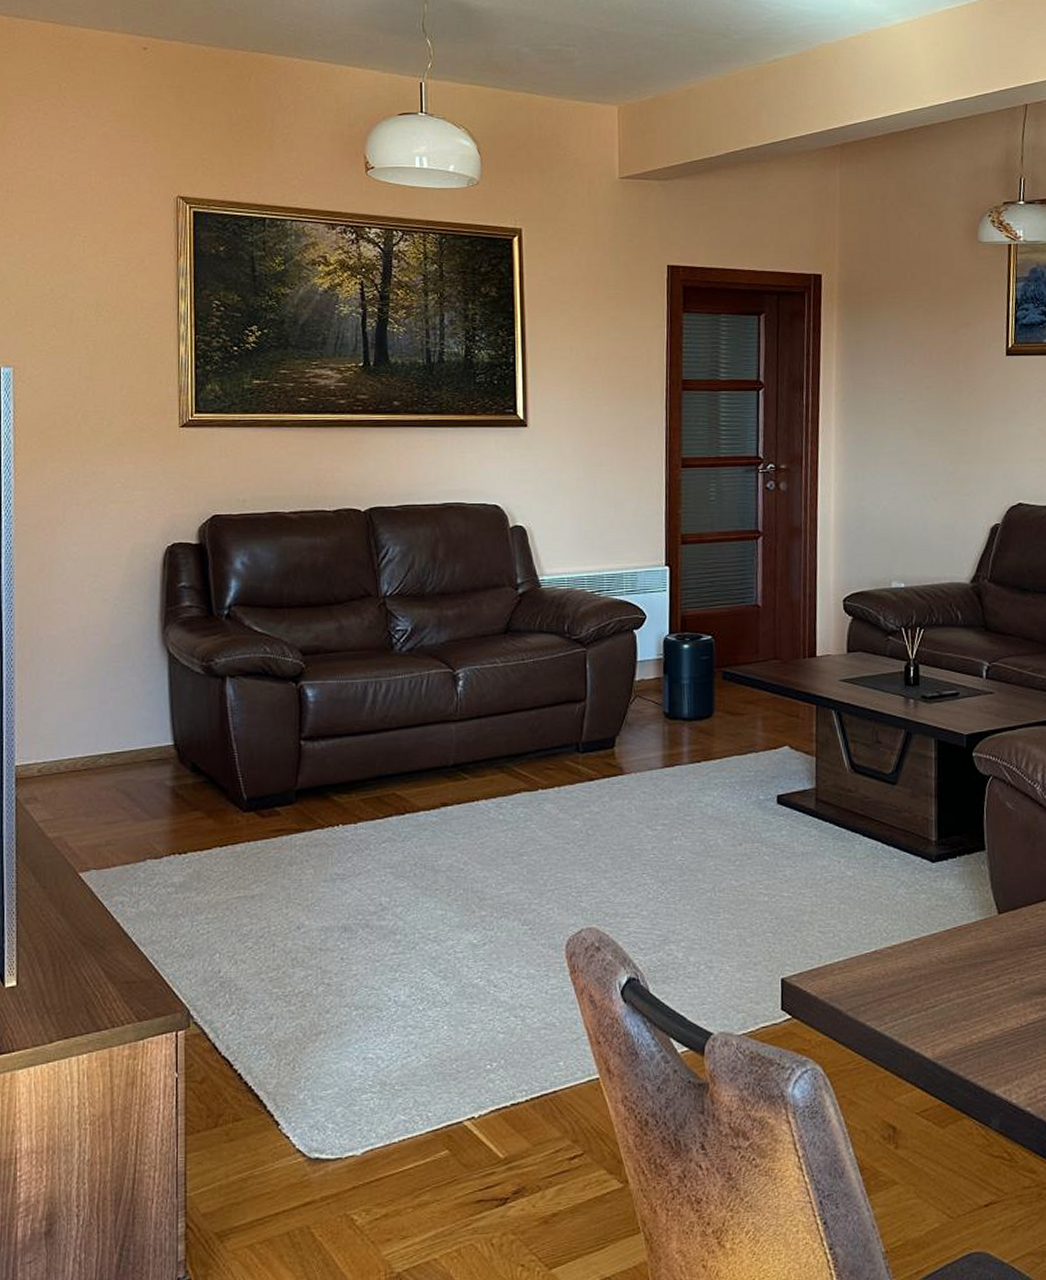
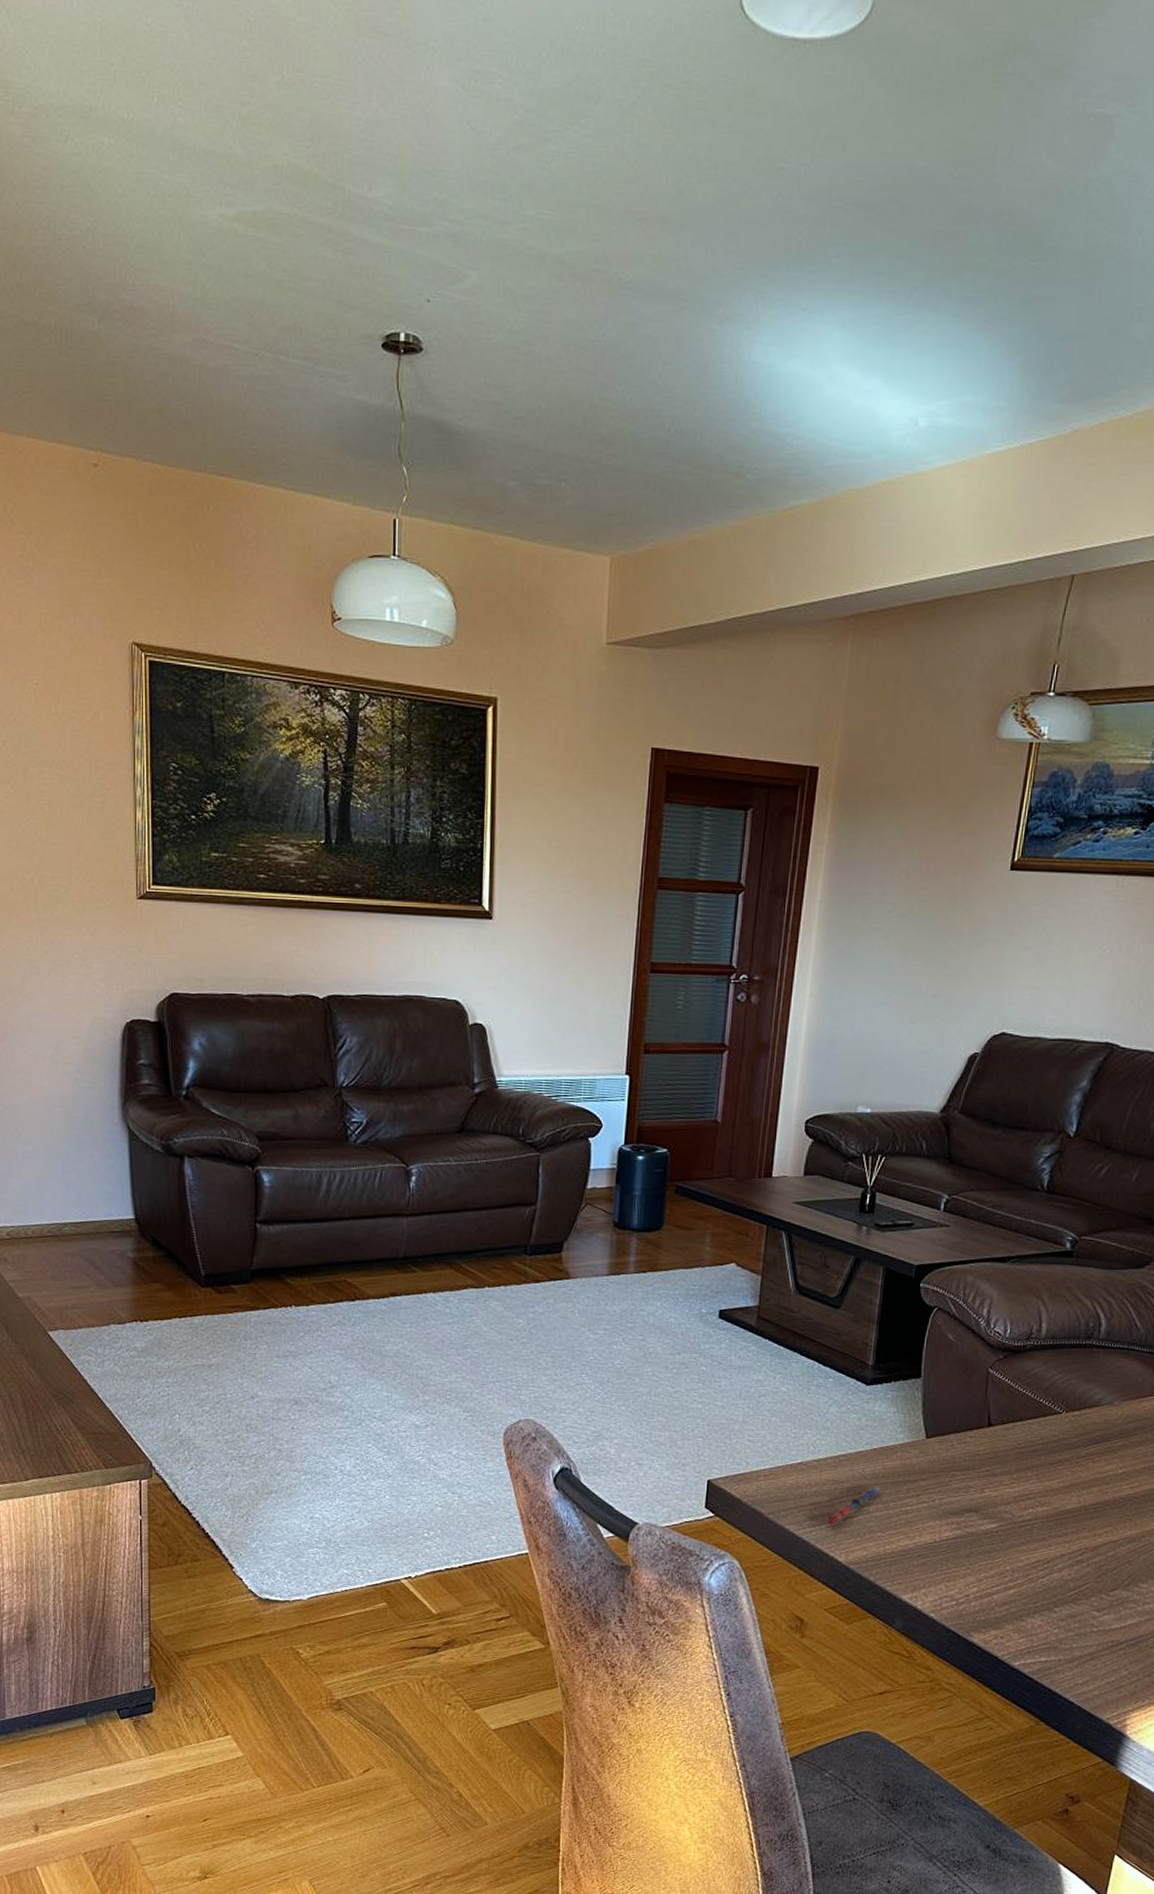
pen: none [906,970,962,1017] -> present [825,1486,883,1525]

